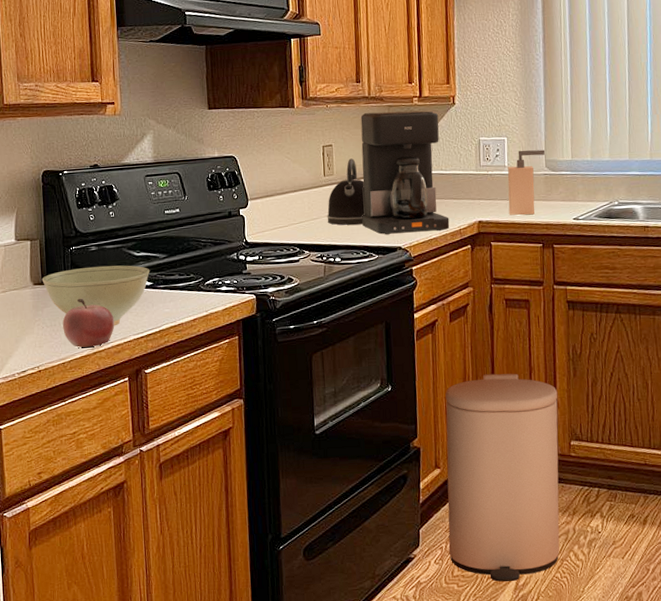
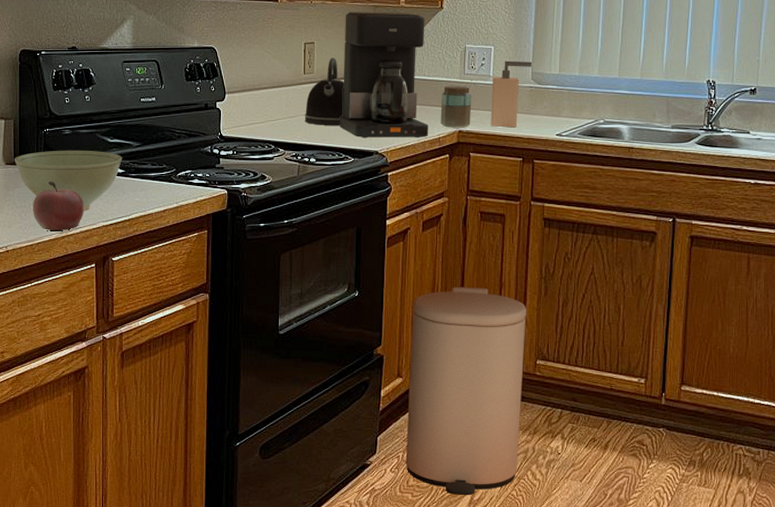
peanut butter: none [459,177,490,220] -> present [440,86,472,128]

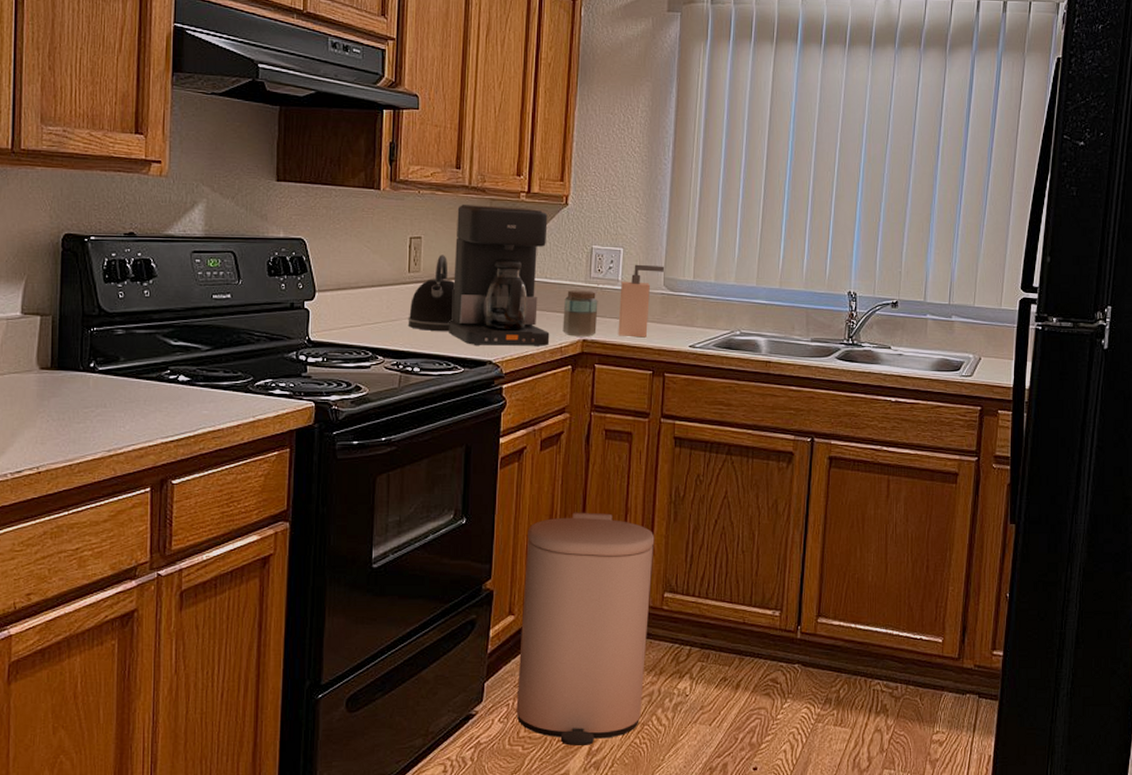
bowl: present [14,150,123,212] -> none [51,353,189,426]
fruit: present [33,181,84,231] -> none [73,389,139,449]

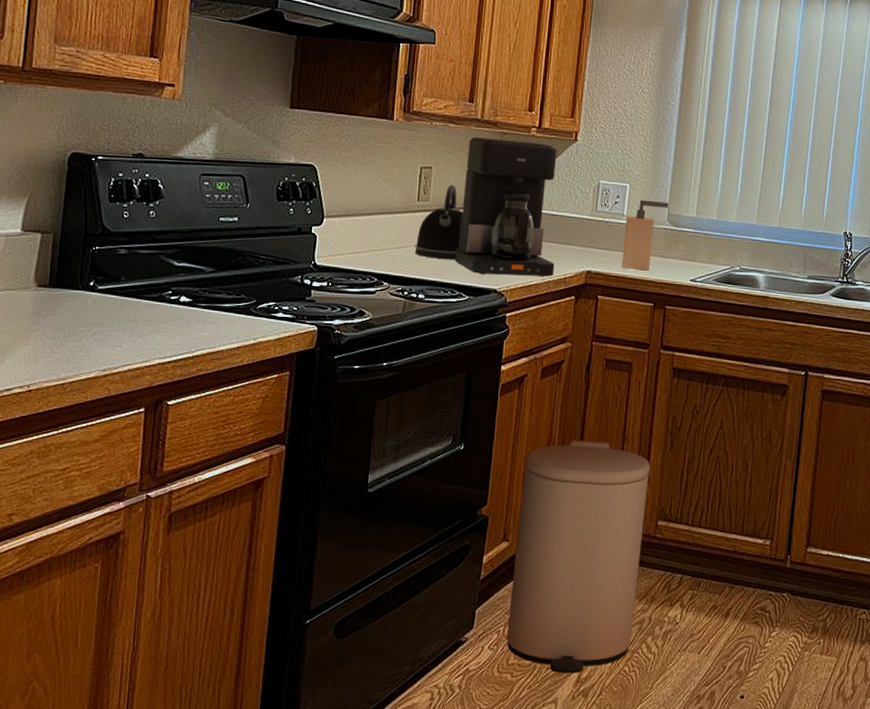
peanut butter: present [562,290,598,337] -> none [567,223,603,269]

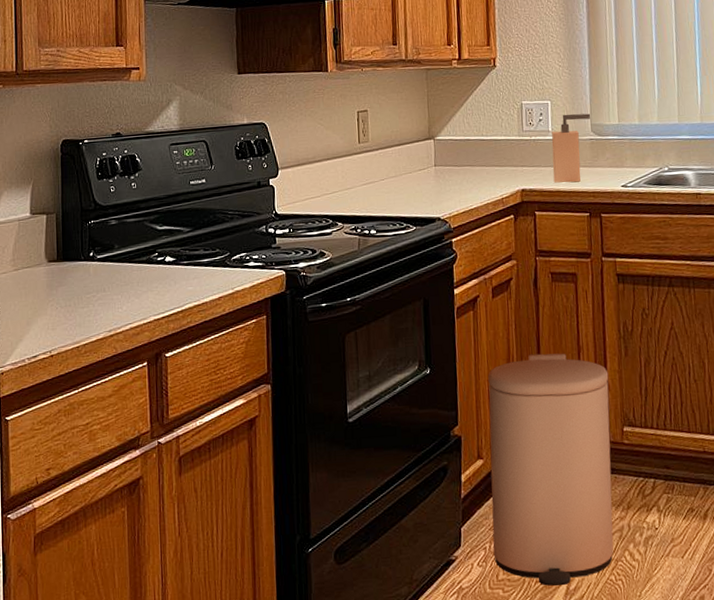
kettle: present [414,185,463,259] -> none [361,124,402,195]
coffee maker: present [455,137,557,278] -> none [397,73,492,205]

